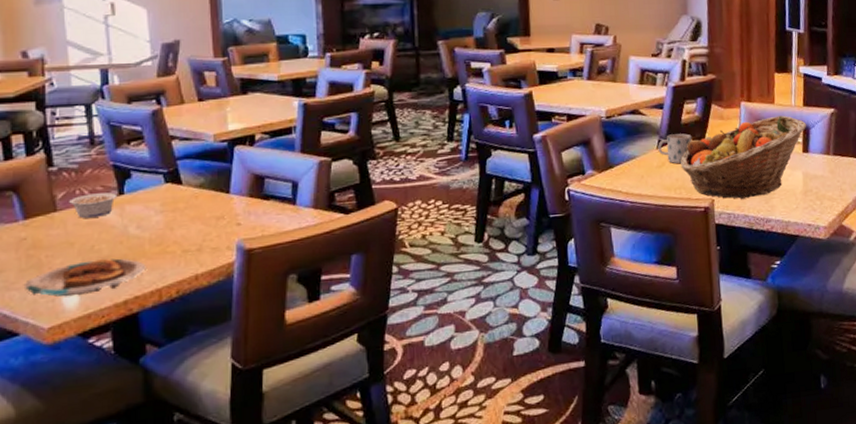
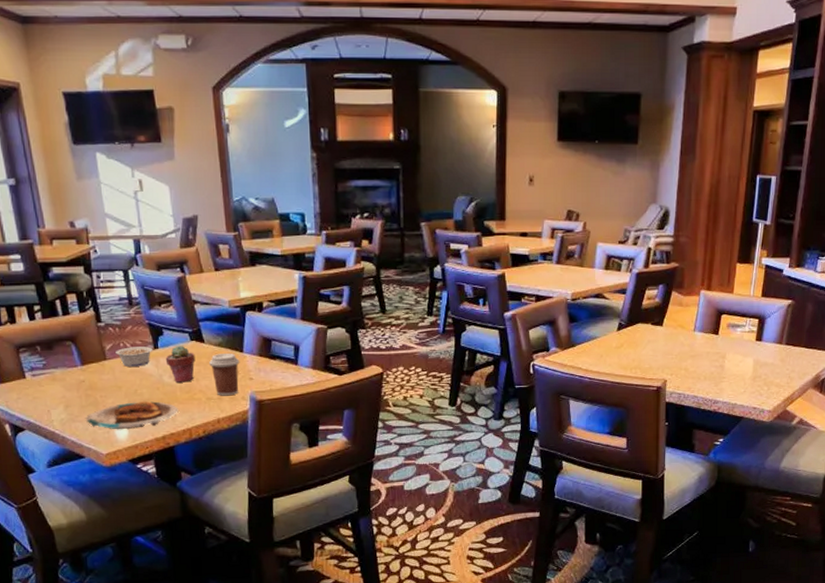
potted succulent: none [132,188,170,234] -> present [165,345,195,383]
coffee cup: none [187,194,226,247] -> present [209,352,240,396]
mug: present [658,133,692,164] -> none [618,318,651,346]
fruit basket: present [681,115,807,199] -> none [638,305,763,381]

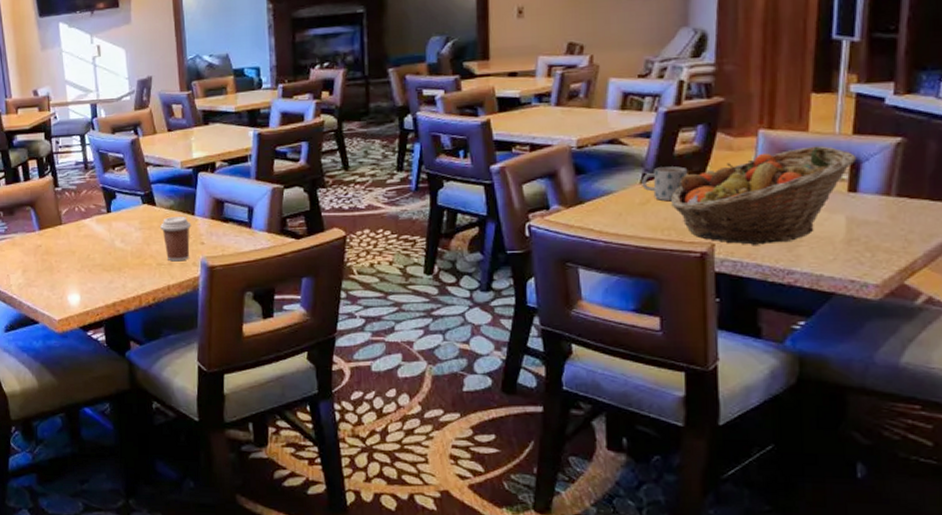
plate: present [85,400,179,430] -> none [40,266,129,296]
legume: present [115,346,153,367] -> none [71,210,106,231]
potted succulent: present [165,345,195,383] -> none [117,208,147,247]
mug: none [618,318,651,346] -> present [642,166,688,202]
fruit basket: none [638,305,763,381] -> present [671,146,857,245]

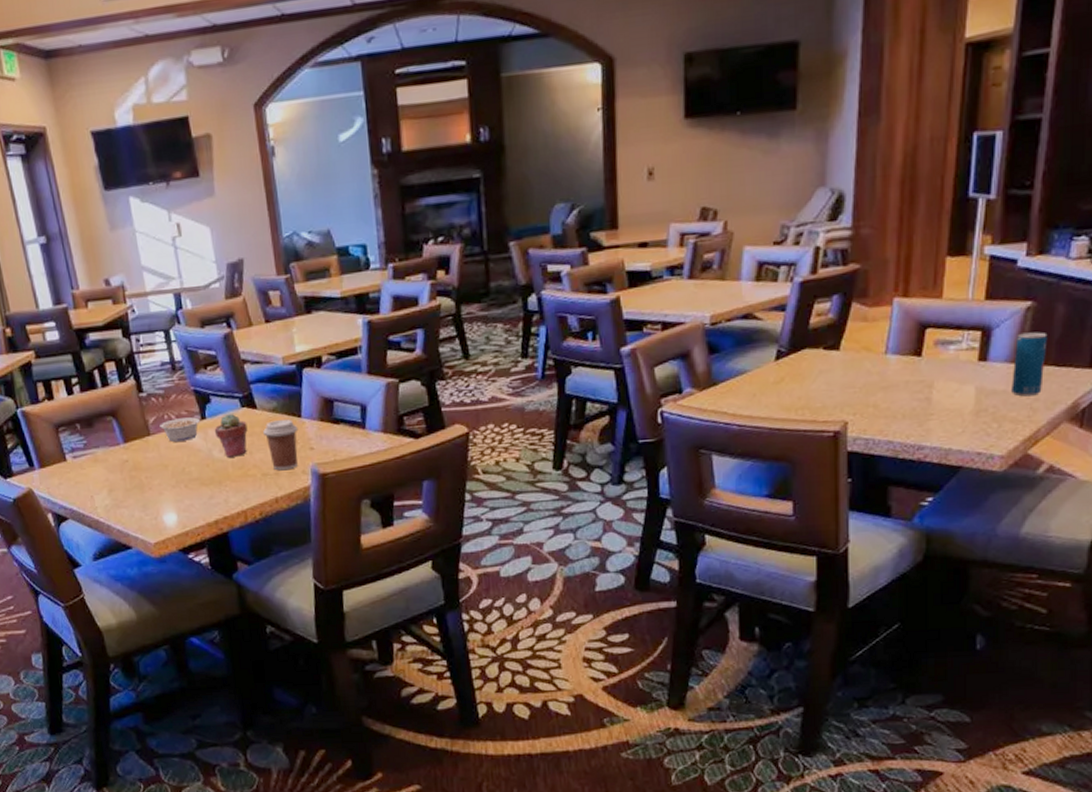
legume: none [71,210,106,231] -> present [160,417,201,442]
potted succulent: none [117,208,147,247] -> present [214,413,248,458]
mug: present [642,166,688,202] -> none [776,341,823,379]
fruit basket: present [671,146,857,245] -> none [805,313,988,421]
beverage can: none [884,166,920,228] -> present [1012,332,1048,397]

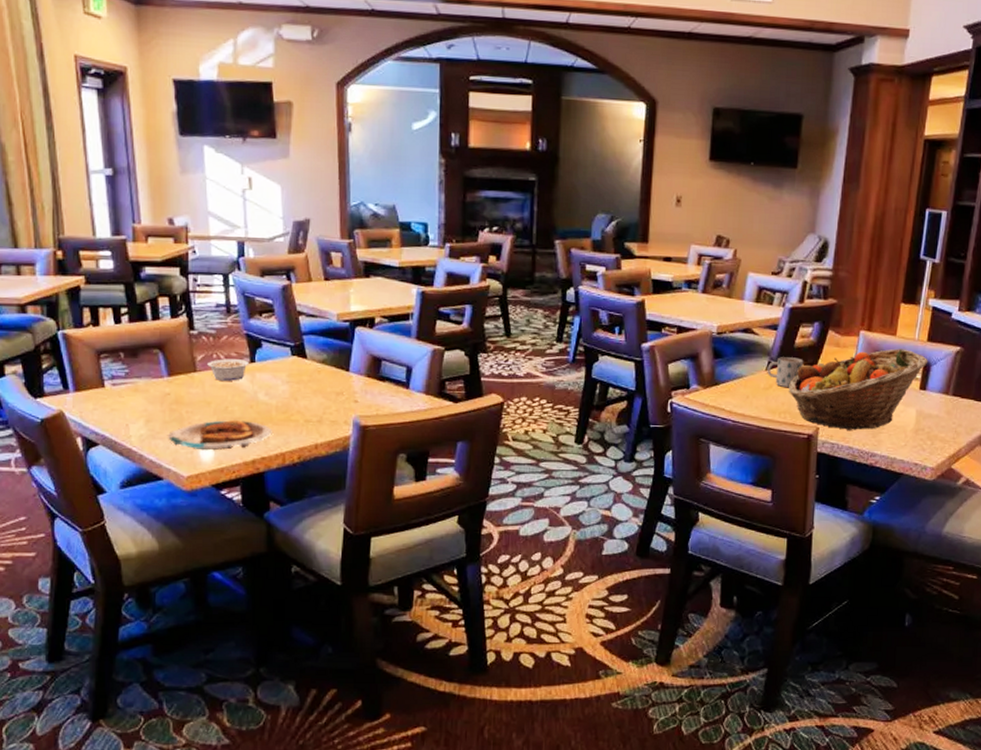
plate: none [130,480,231,516] -> present [167,419,272,451]
potted succulent: present [214,413,248,458] -> none [262,359,296,402]
coffee cup: present [263,419,299,471] -> none [311,371,345,419]
mug: none [776,341,823,379] -> present [767,357,804,388]
fruit basket: none [805,313,988,421] -> present [789,348,928,430]
beverage can: present [1012,332,1048,397] -> none [942,371,970,422]

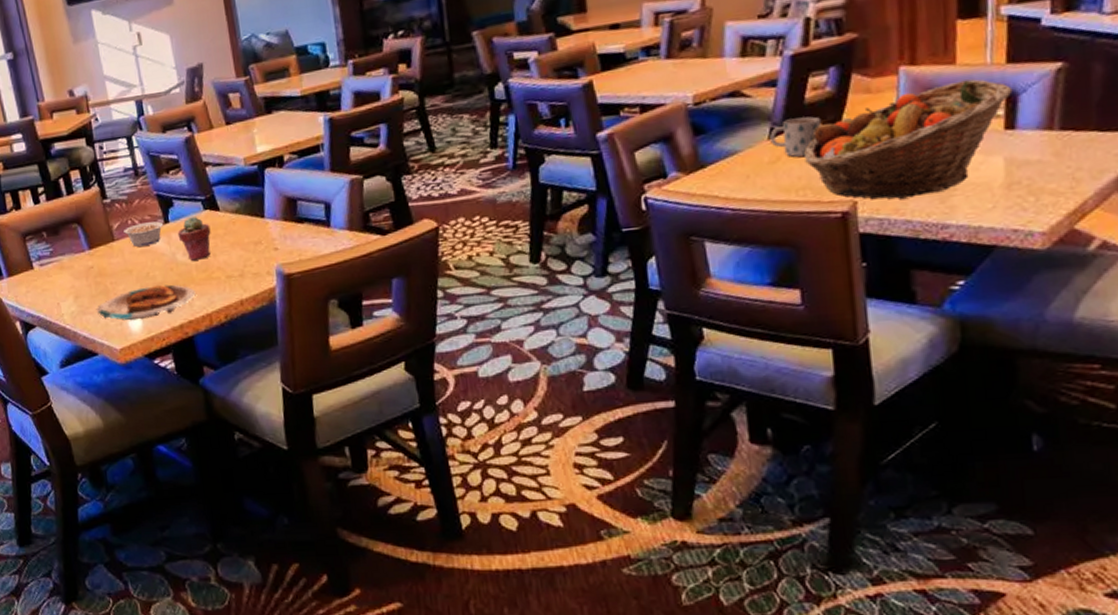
potted succulent: none [262,359,296,402] -> present [177,216,211,261]

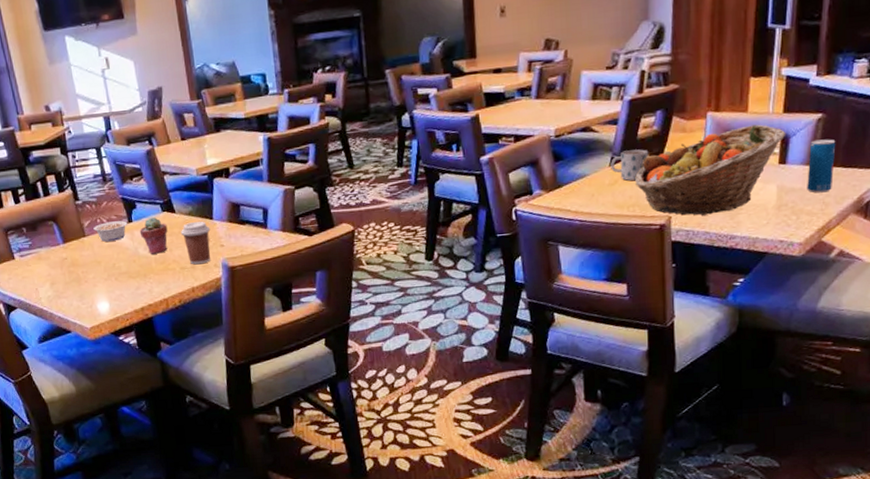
plate: present [96,284,196,321] -> none [69,274,155,304]
coffee cup: none [226,220,262,273] -> present [181,221,211,265]
beverage can: none [1047,94,1086,166] -> present [807,139,836,193]

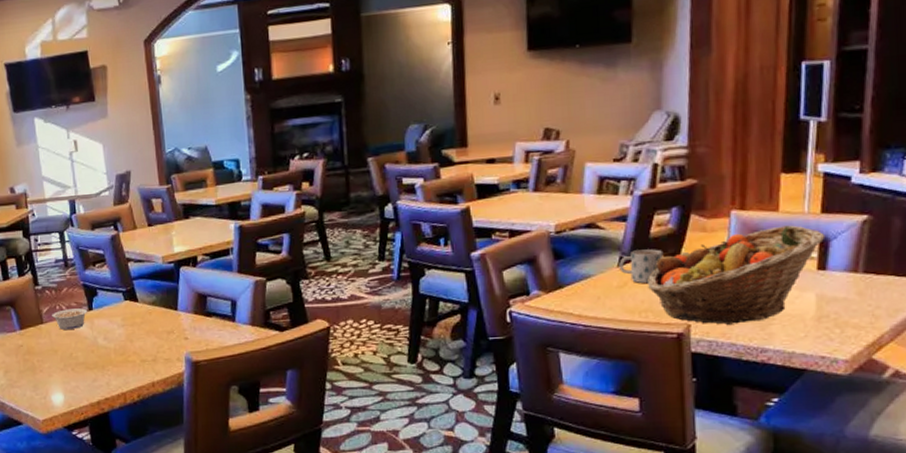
potted succulent: present [139,216,168,254] -> none [100,305,129,345]
coffee cup: present [181,221,211,265] -> none [143,311,175,358]
beverage can: present [807,139,836,193] -> none [852,243,886,304]

